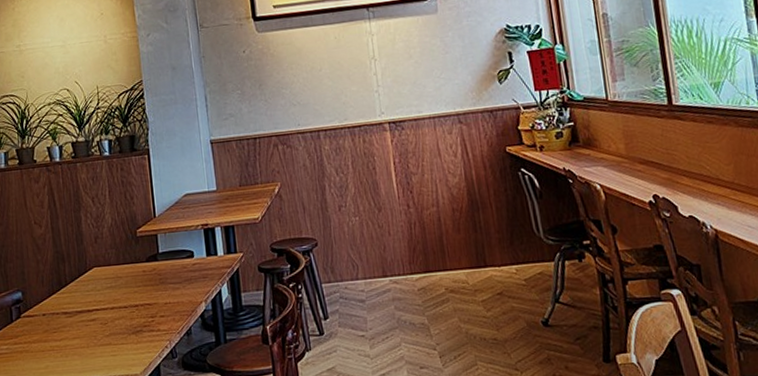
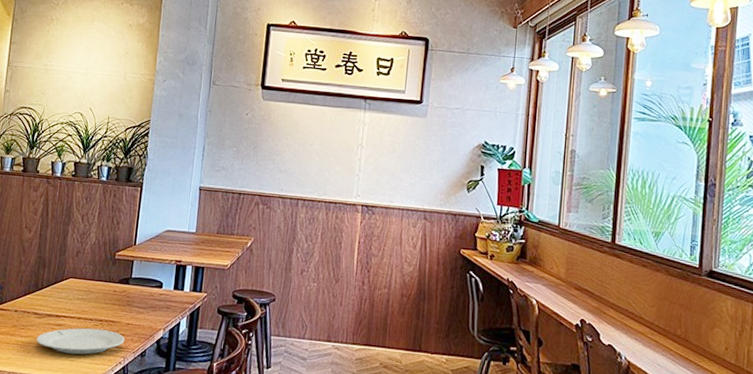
plate: none [71,314,166,349] -> present [36,328,125,355]

